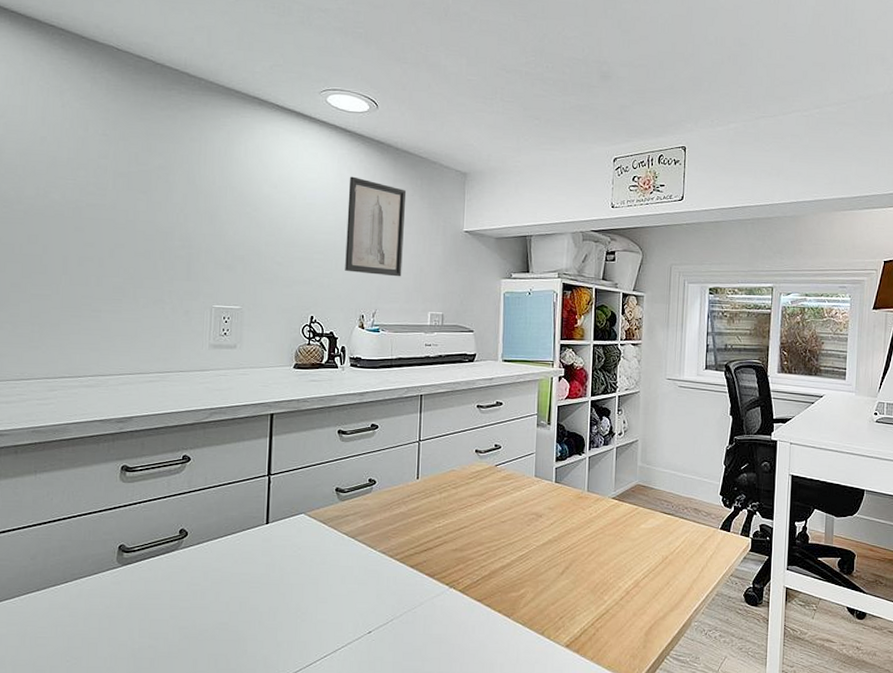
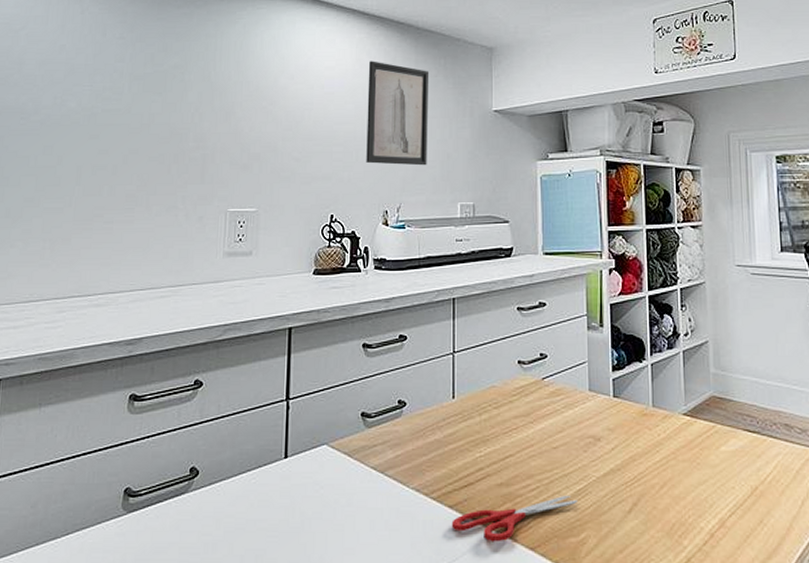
scissors: none [412,560,520,595] -> present [451,496,578,542]

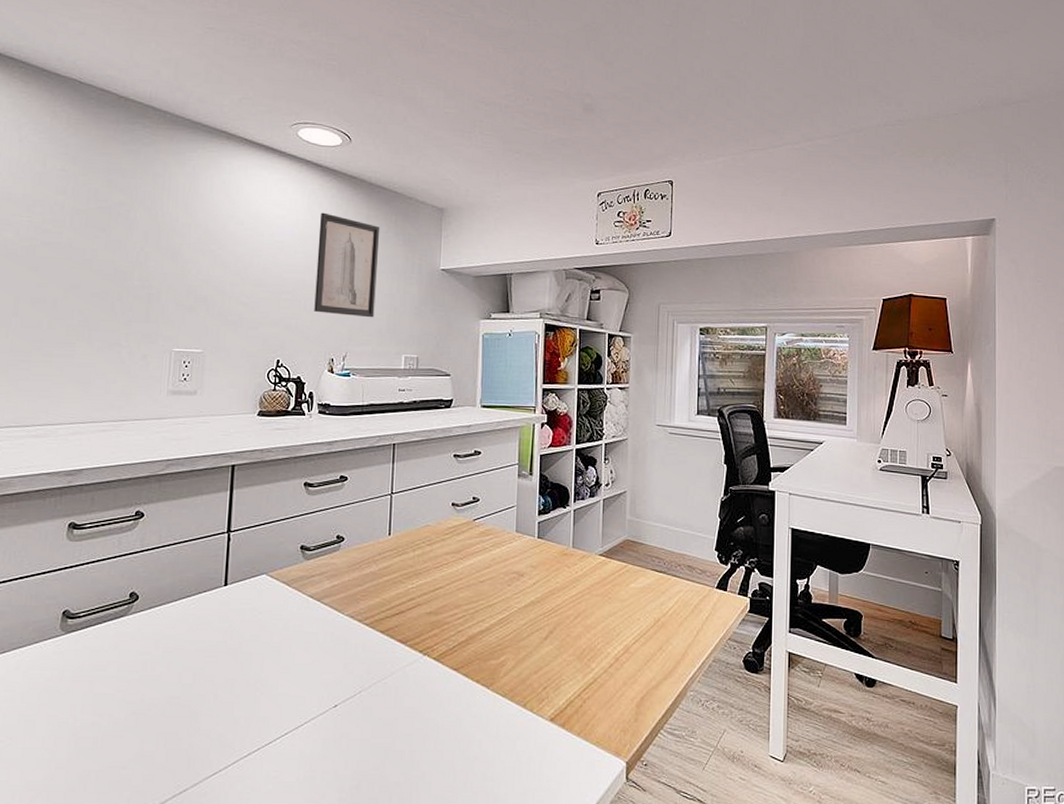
scissors: present [451,496,578,542] -> none [382,624,500,664]

